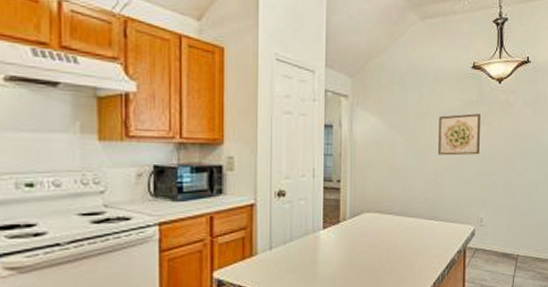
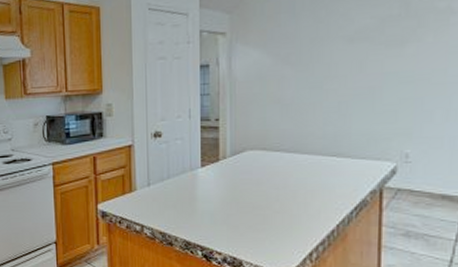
wall art: present [438,114,480,156] -> none [342,30,405,84]

